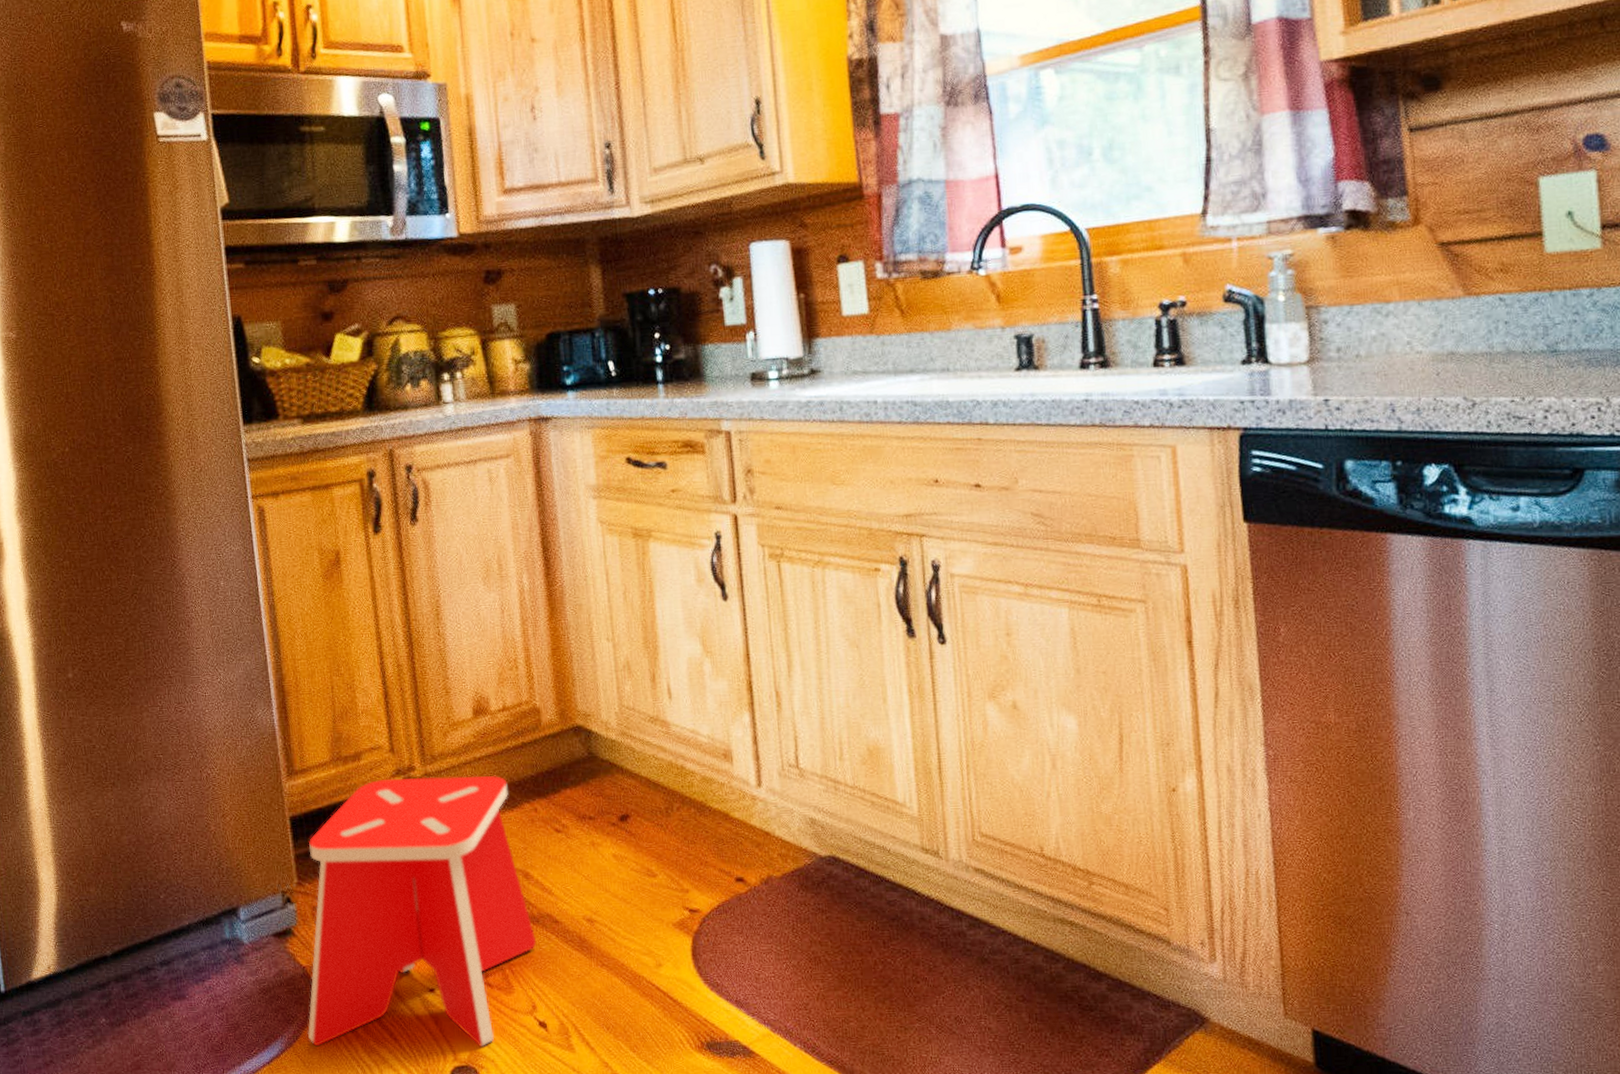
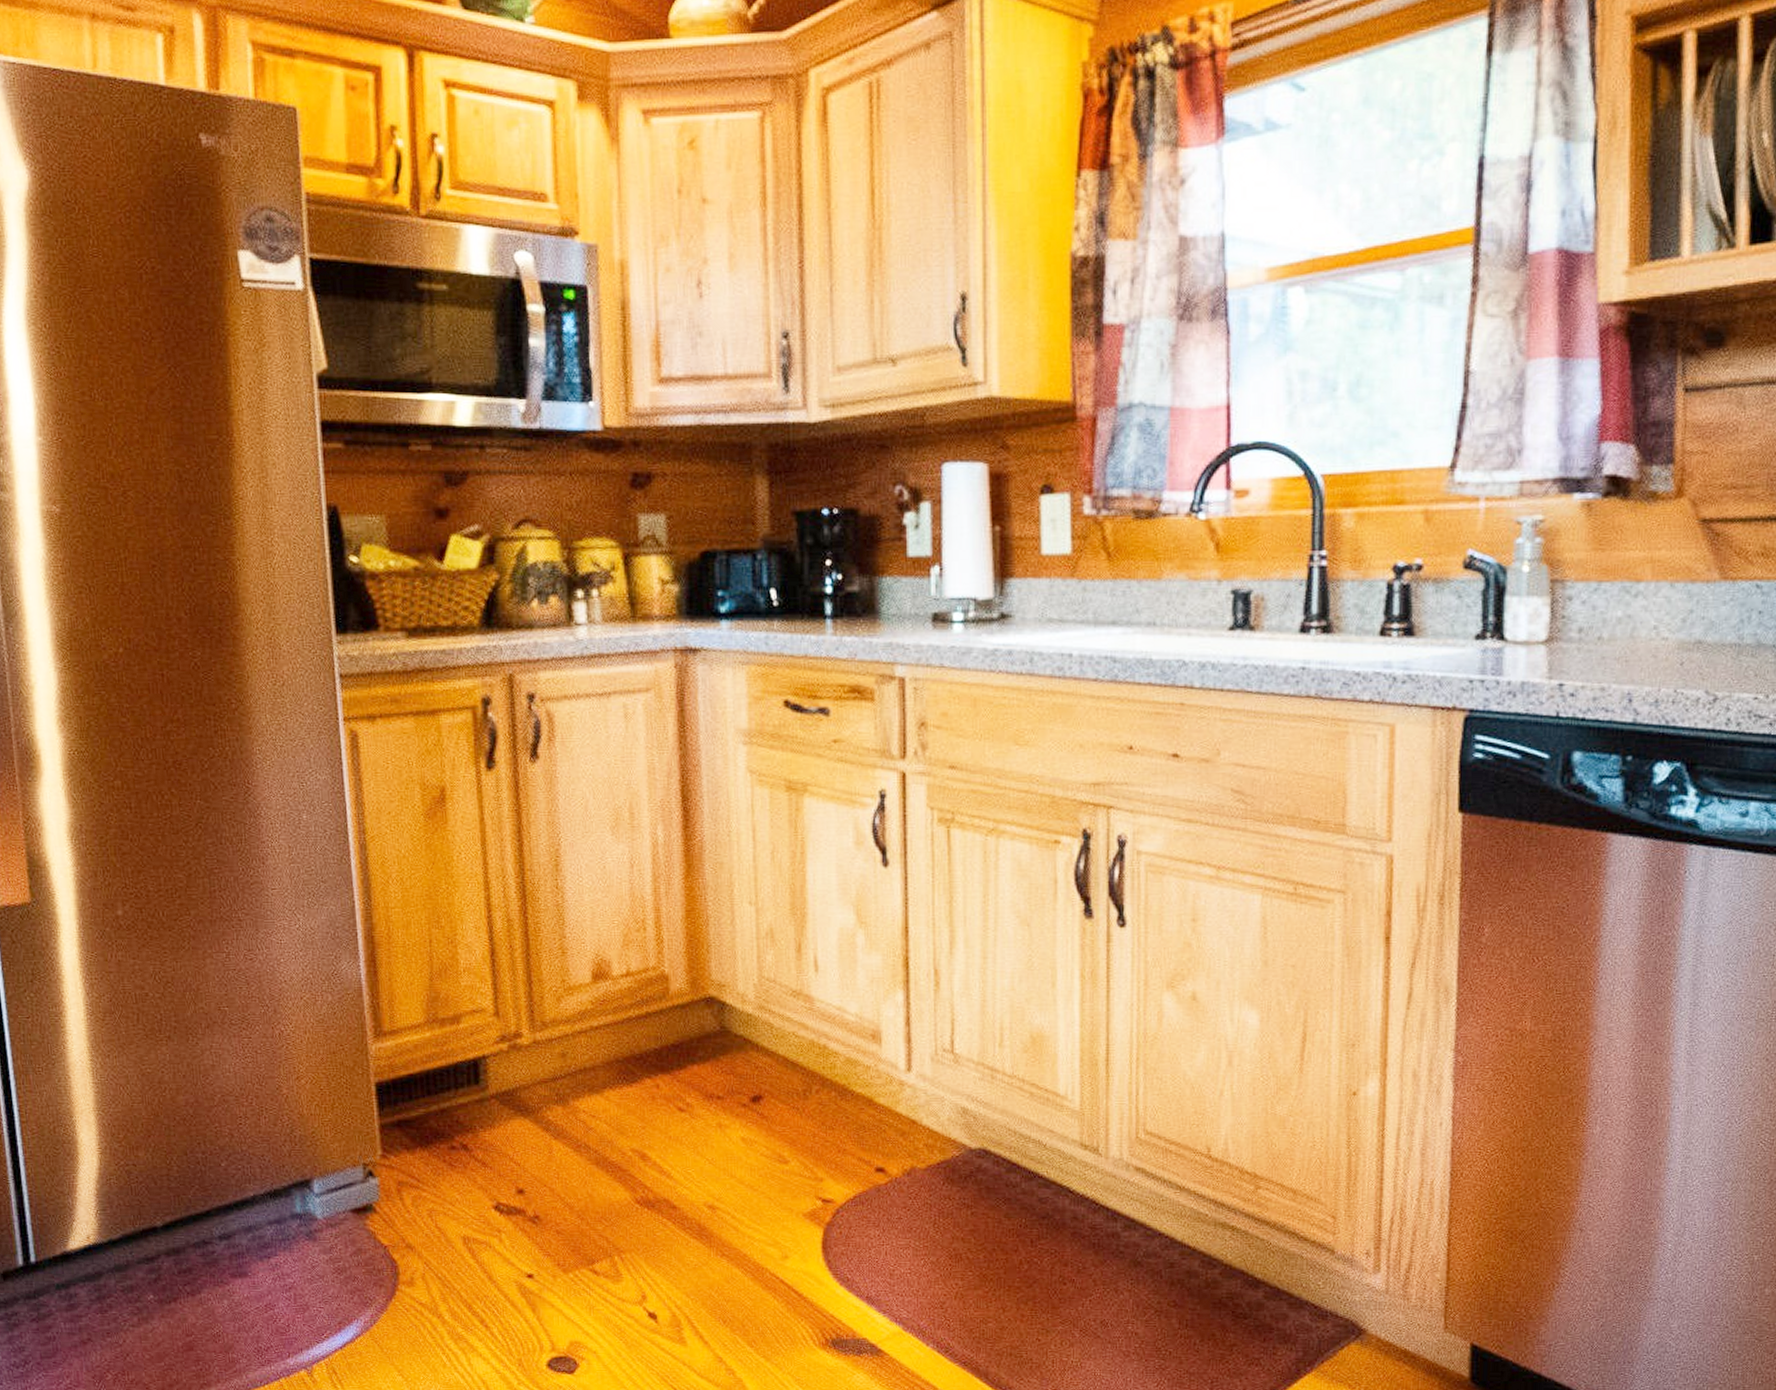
step stool: present [308,775,537,1048] -> none [387,1045,651,1338]

